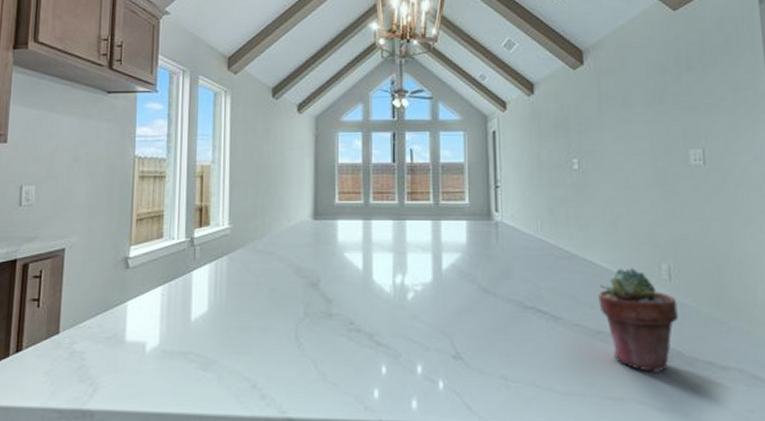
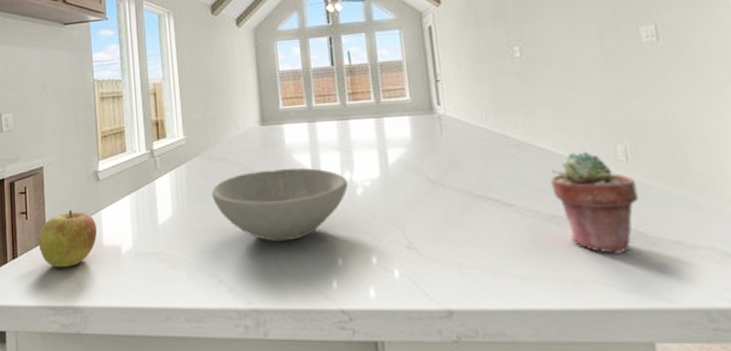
apple: none [49,298,121,364] -> present [38,209,98,267]
bowl: none [253,267,399,346] -> present [211,168,348,242]

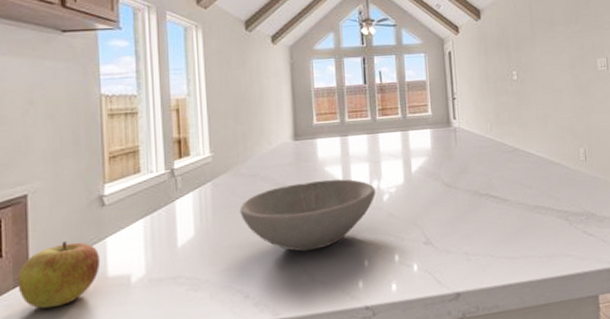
potted succulent: present [550,151,639,254] -> none [535,154,592,232]

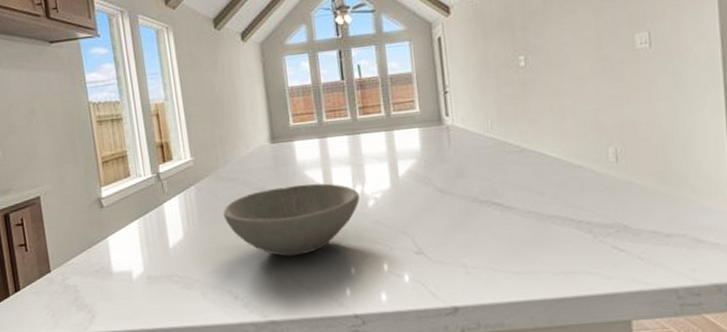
apple: present [17,240,101,309] -> none [41,238,105,297]

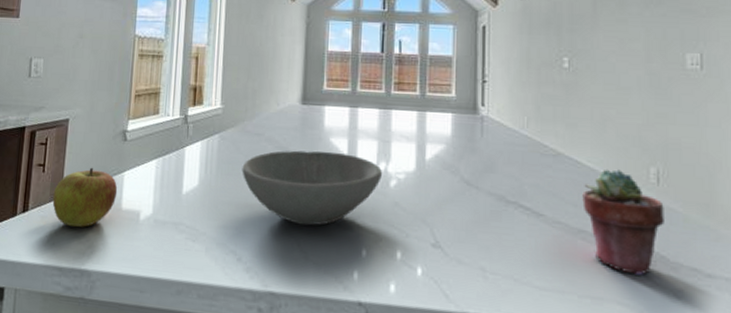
apple: none [41,238,105,297] -> present [52,167,118,227]
potted succulent: none [549,154,625,246] -> present [582,169,664,276]

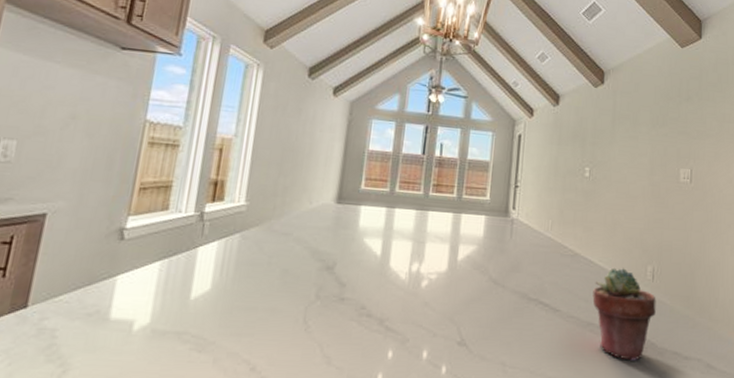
apple: present [52,167,118,227] -> none [13,270,106,342]
bowl: present [242,150,382,226] -> none [263,251,414,330]

